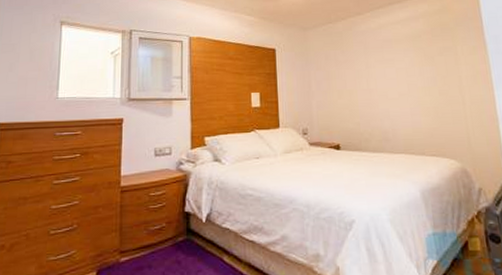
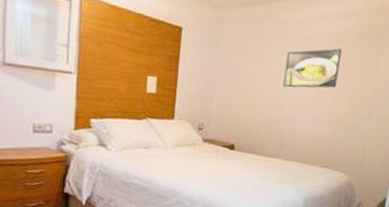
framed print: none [370,46,423,86] -> present [282,48,342,88]

